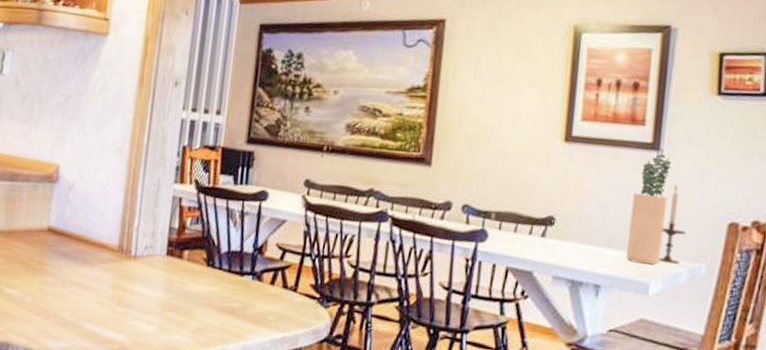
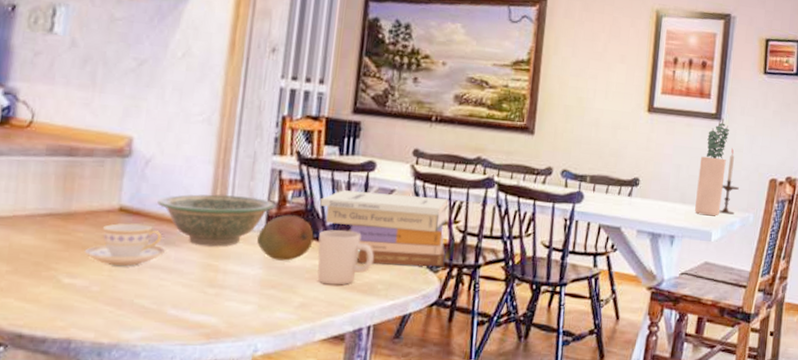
teacup: none [20,242,84,282] -> present [84,223,166,267]
bowl: none [78,218,176,268] -> present [157,194,275,246]
fruit: none [159,241,210,286] -> present [257,215,314,261]
mug: none [212,257,266,313] -> present [317,230,374,285]
books: none [215,219,340,303] -> present [320,190,449,267]

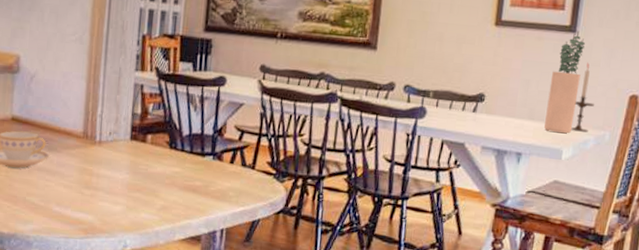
bowl: present [157,194,275,246] -> none [41,106,139,153]
fruit: present [257,215,314,261] -> none [124,125,172,168]
mug: present [317,230,374,285] -> none [176,140,226,191]
books: present [320,190,449,267] -> none [177,103,294,178]

